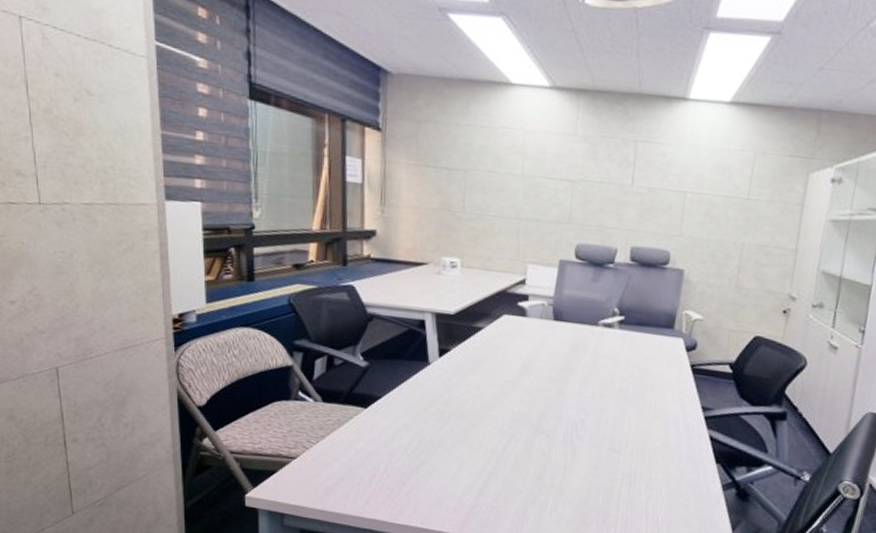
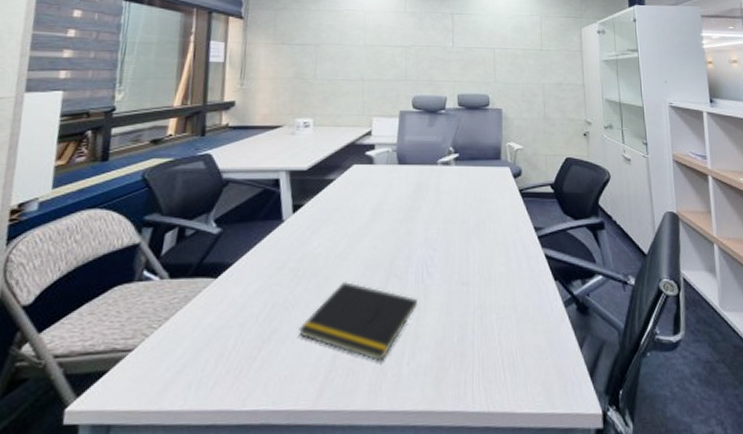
notepad: none [445,430,564,506] -> present [299,282,417,361]

